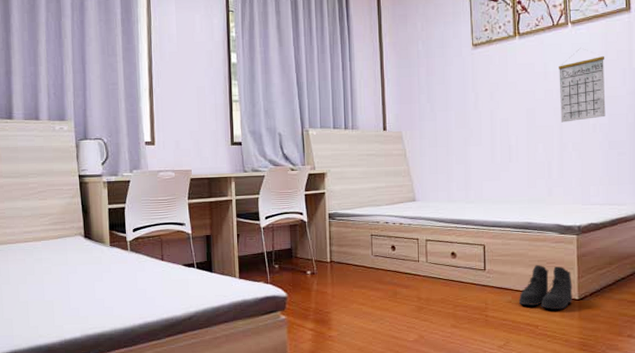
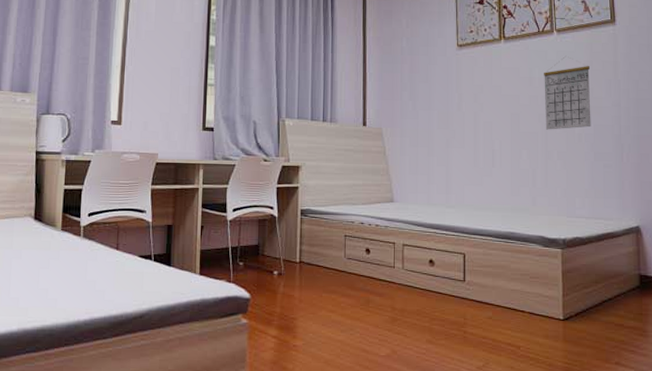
boots: present [519,264,572,310] -> none [500,278,557,330]

